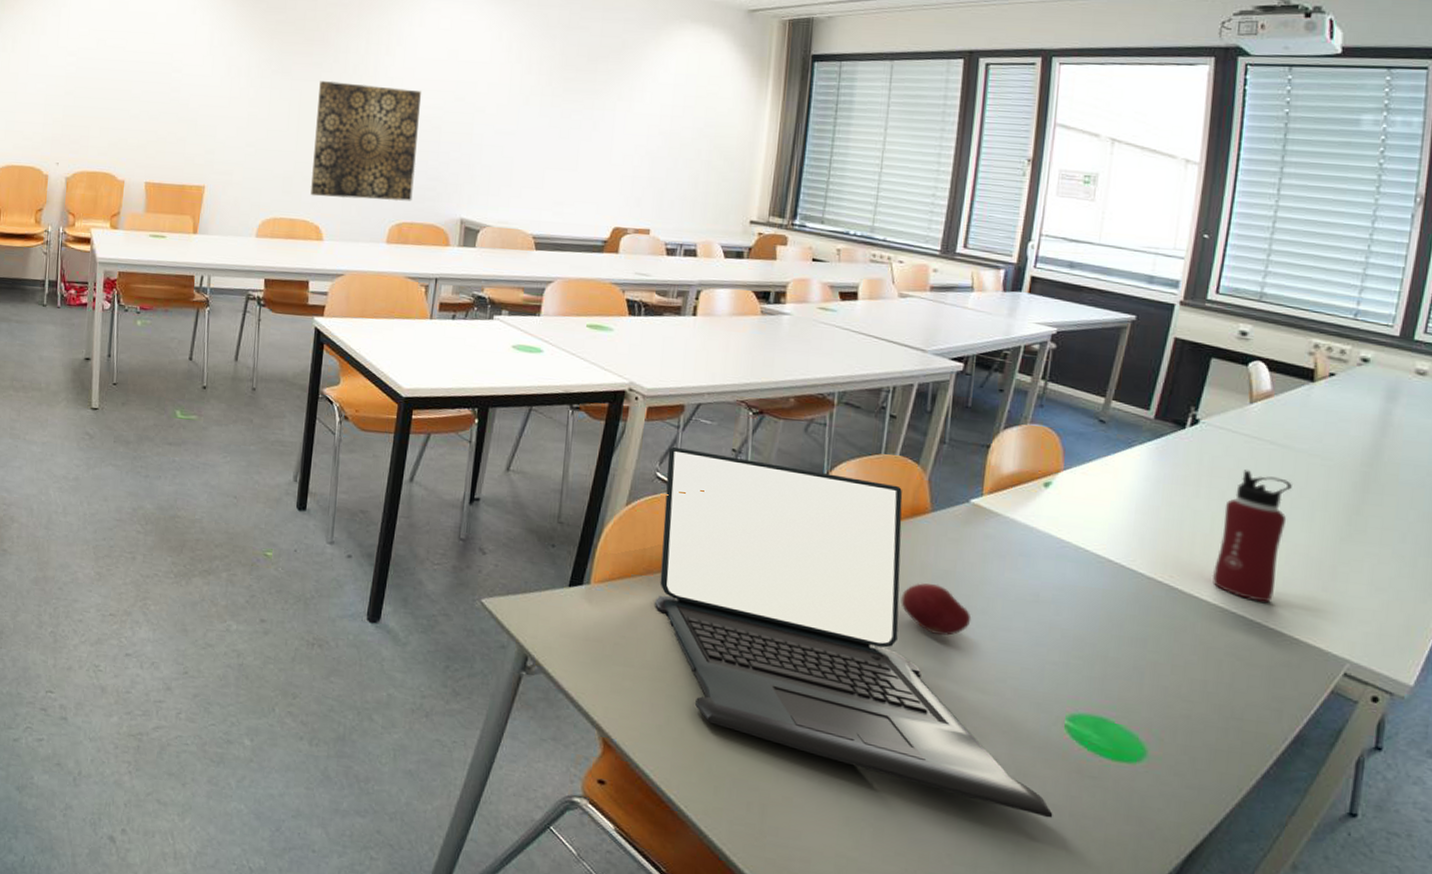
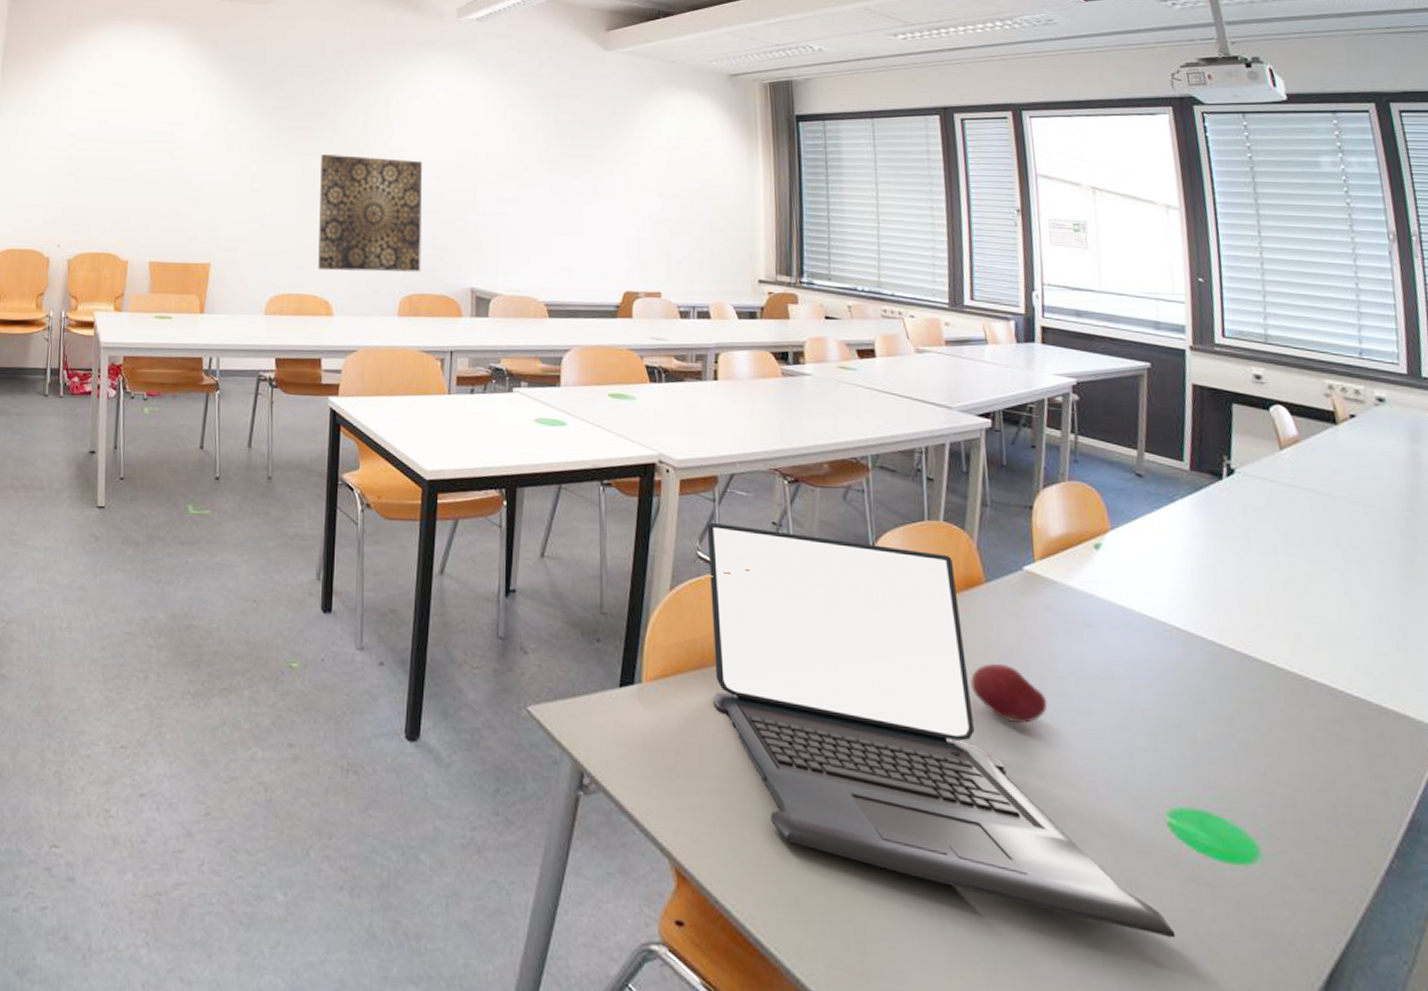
water bottle: present [1212,470,1292,603] -> none [1279,521,1350,668]

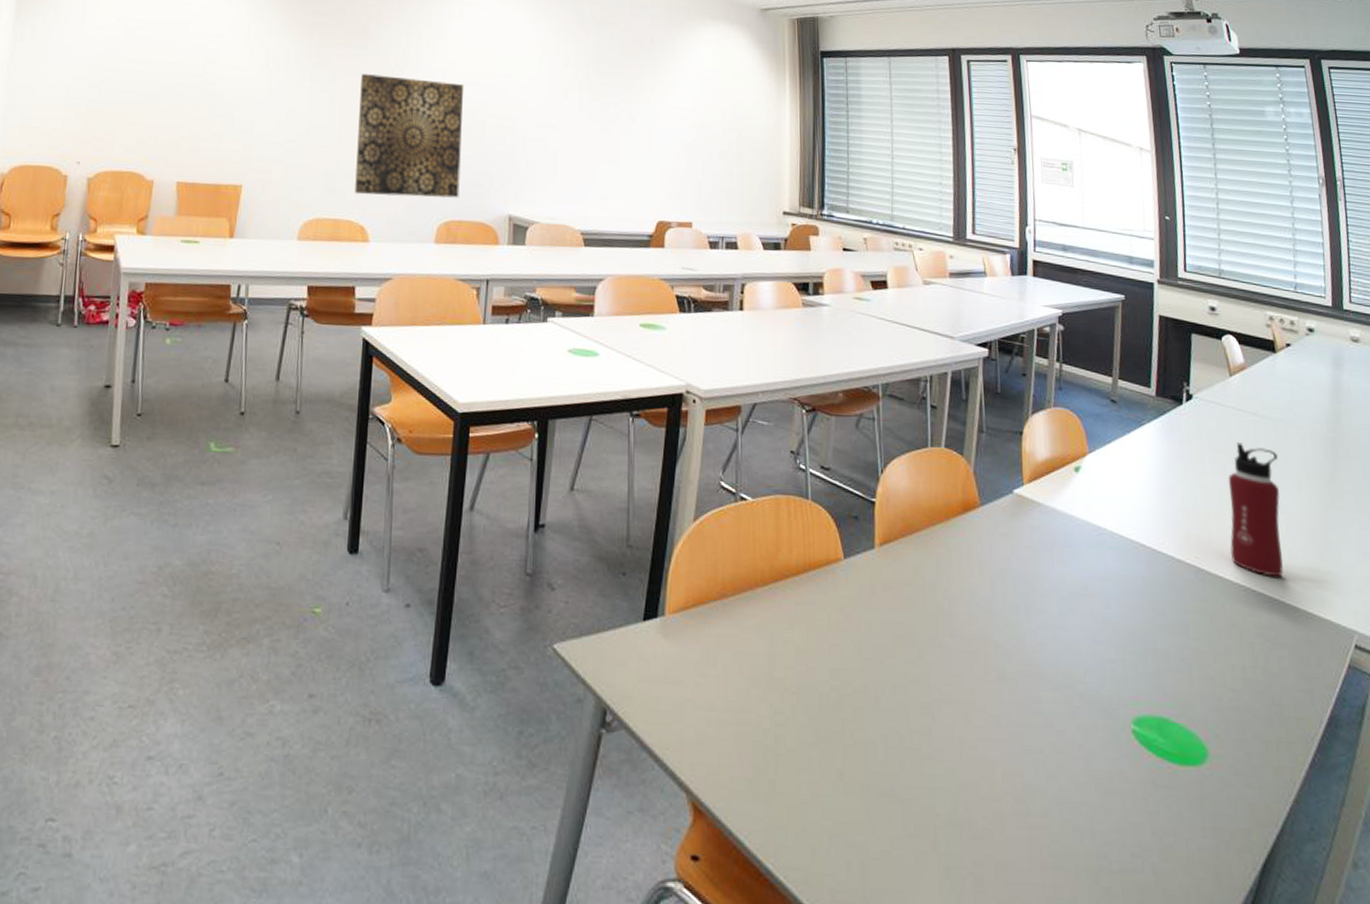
laptop: present [707,522,1176,938] -> none [730,451,1138,840]
apple: present [970,663,1048,723] -> none [965,584,1032,641]
water bottle: none [1279,521,1350,668] -> present [1228,442,1283,577]

